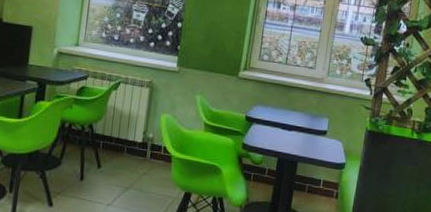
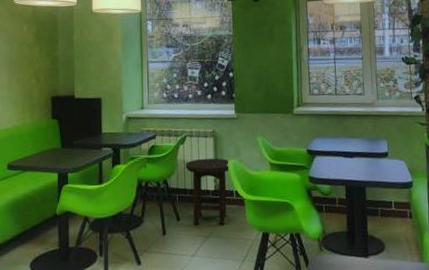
stool: none [115,108,162,179] -> present [186,158,231,225]

